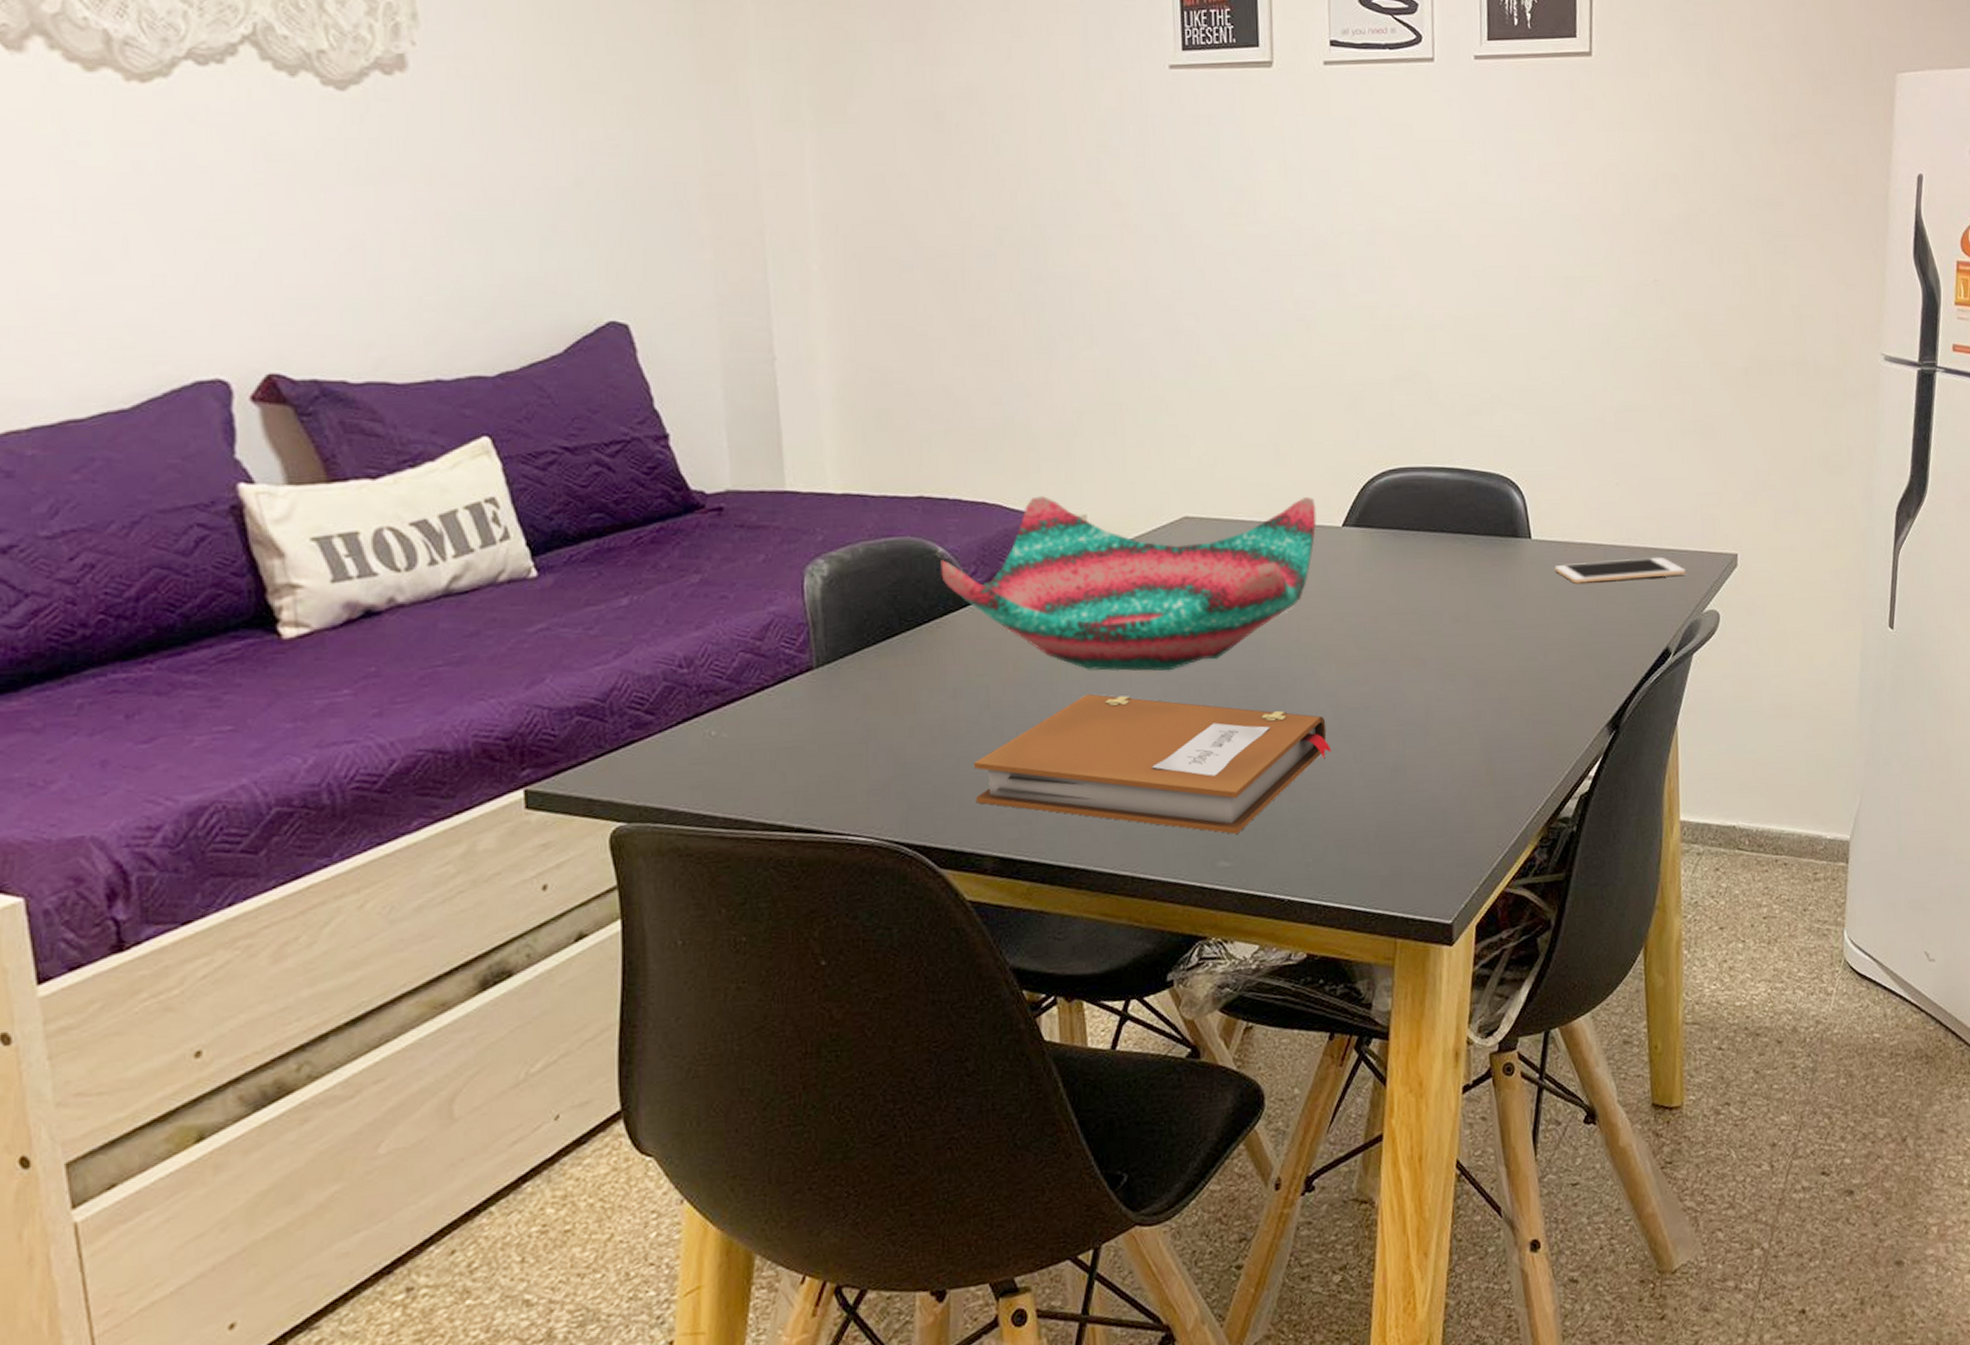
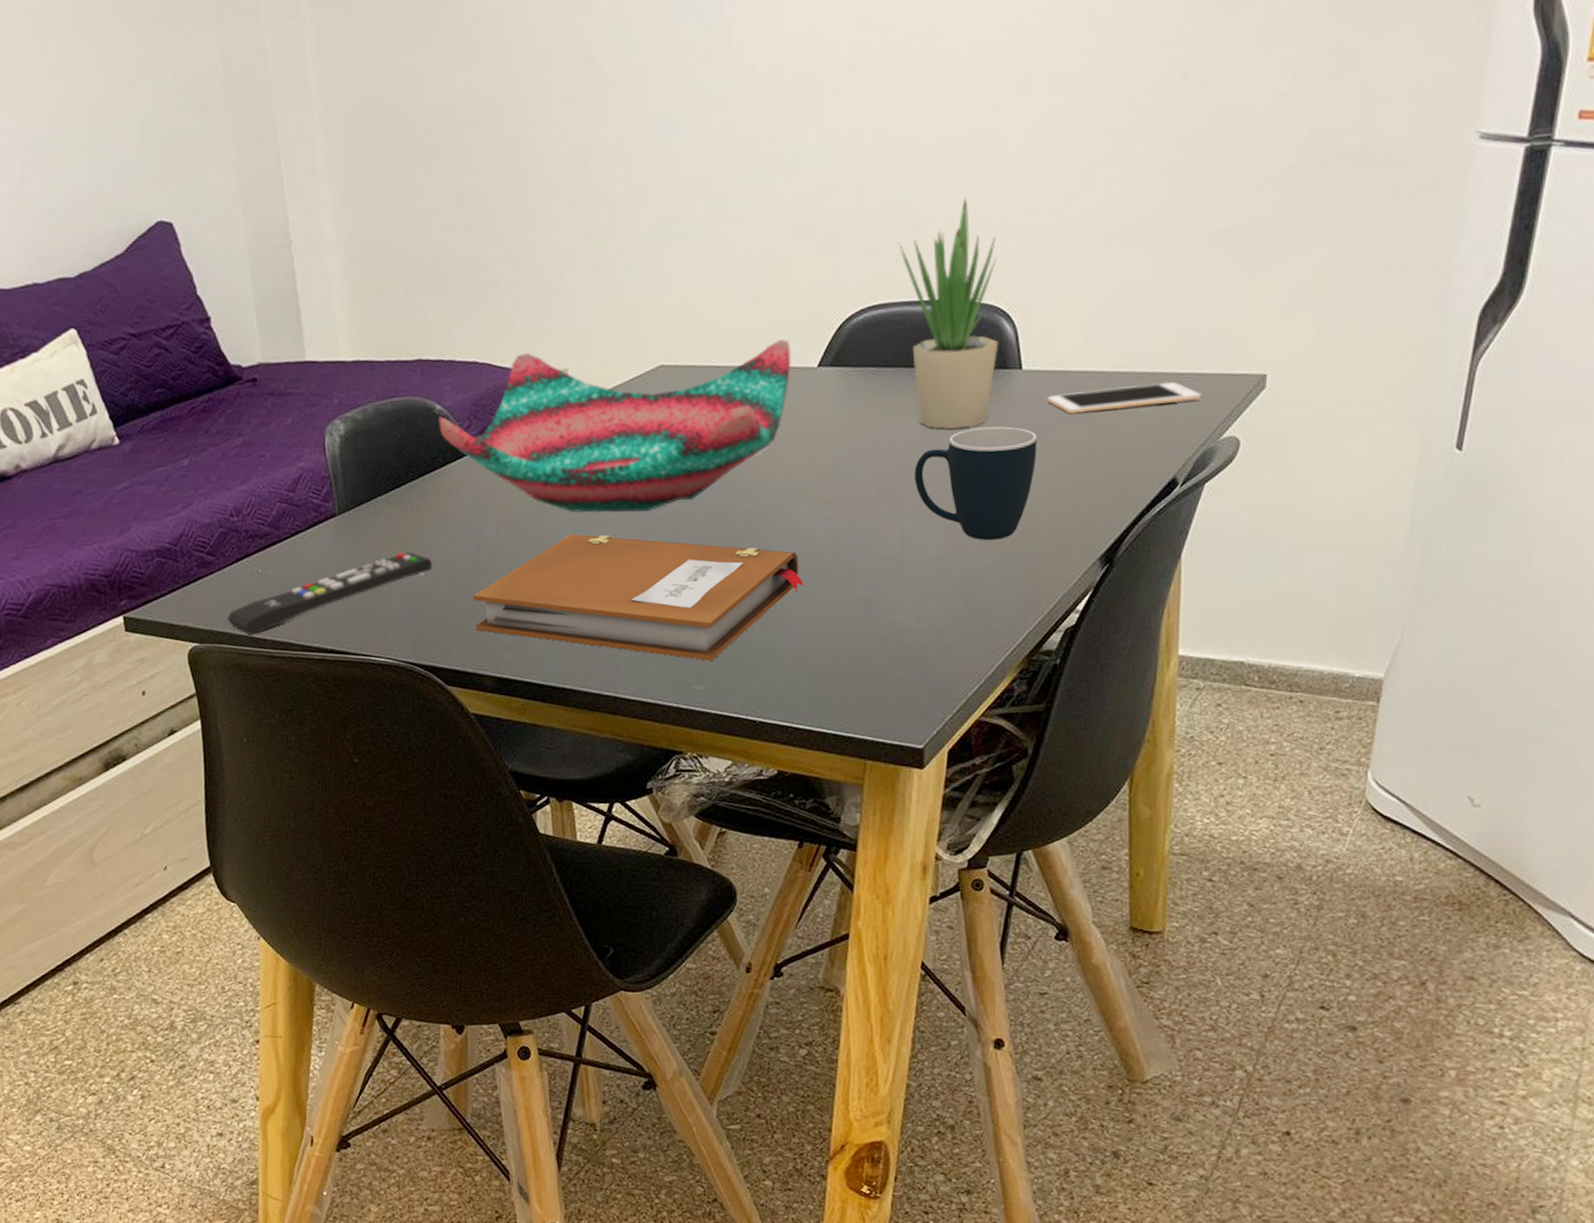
remote control: none [666,712,928,812] -> present [227,552,433,635]
potted plant: none [1417,372,1510,595] -> present [899,197,999,430]
mug: none [1436,593,1548,706] -> present [914,426,1037,541]

